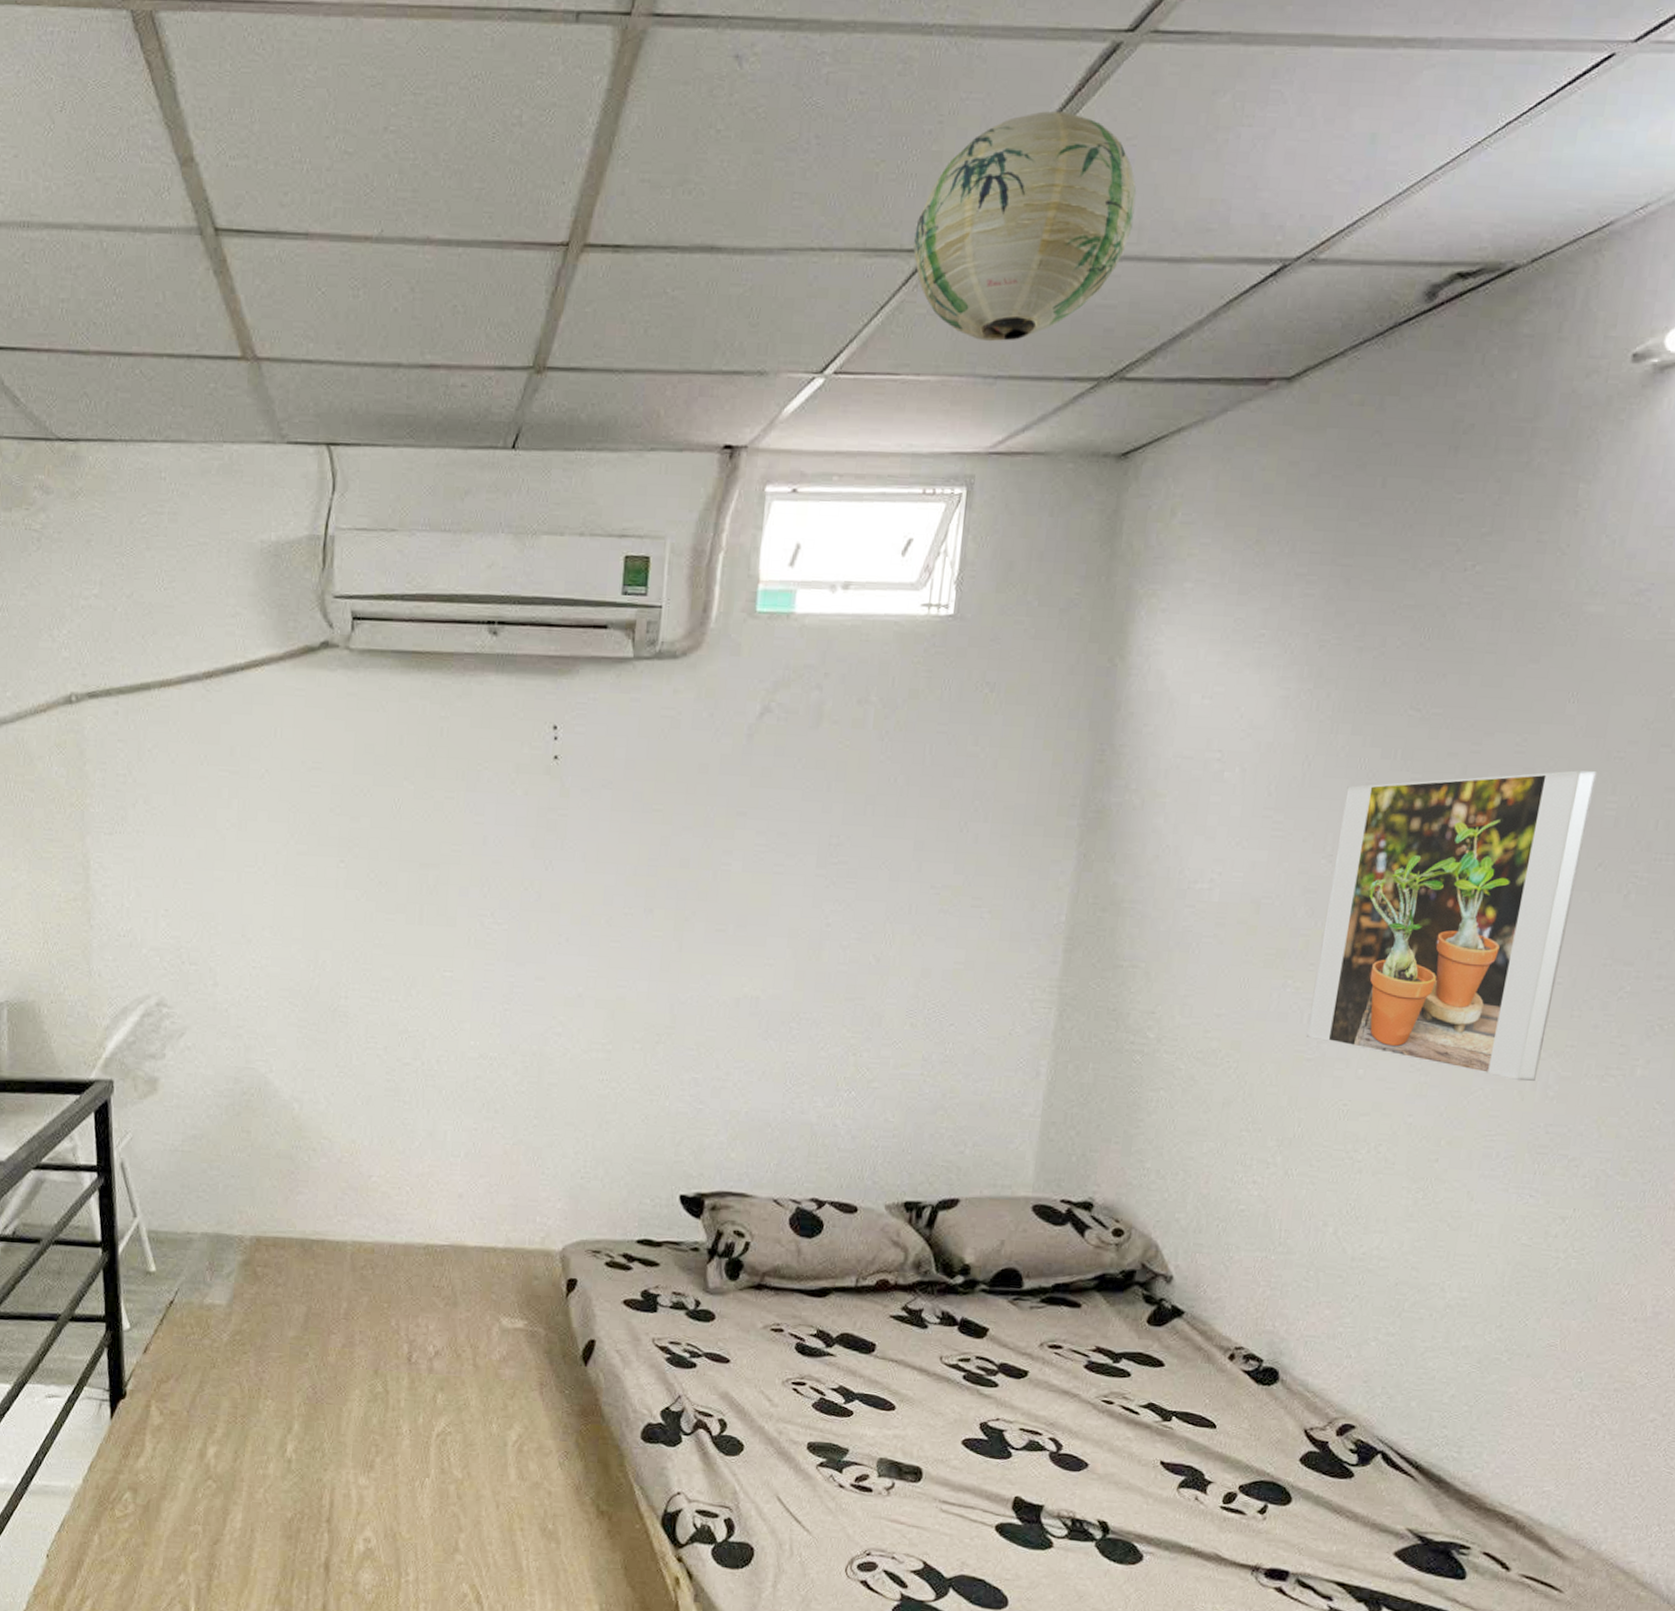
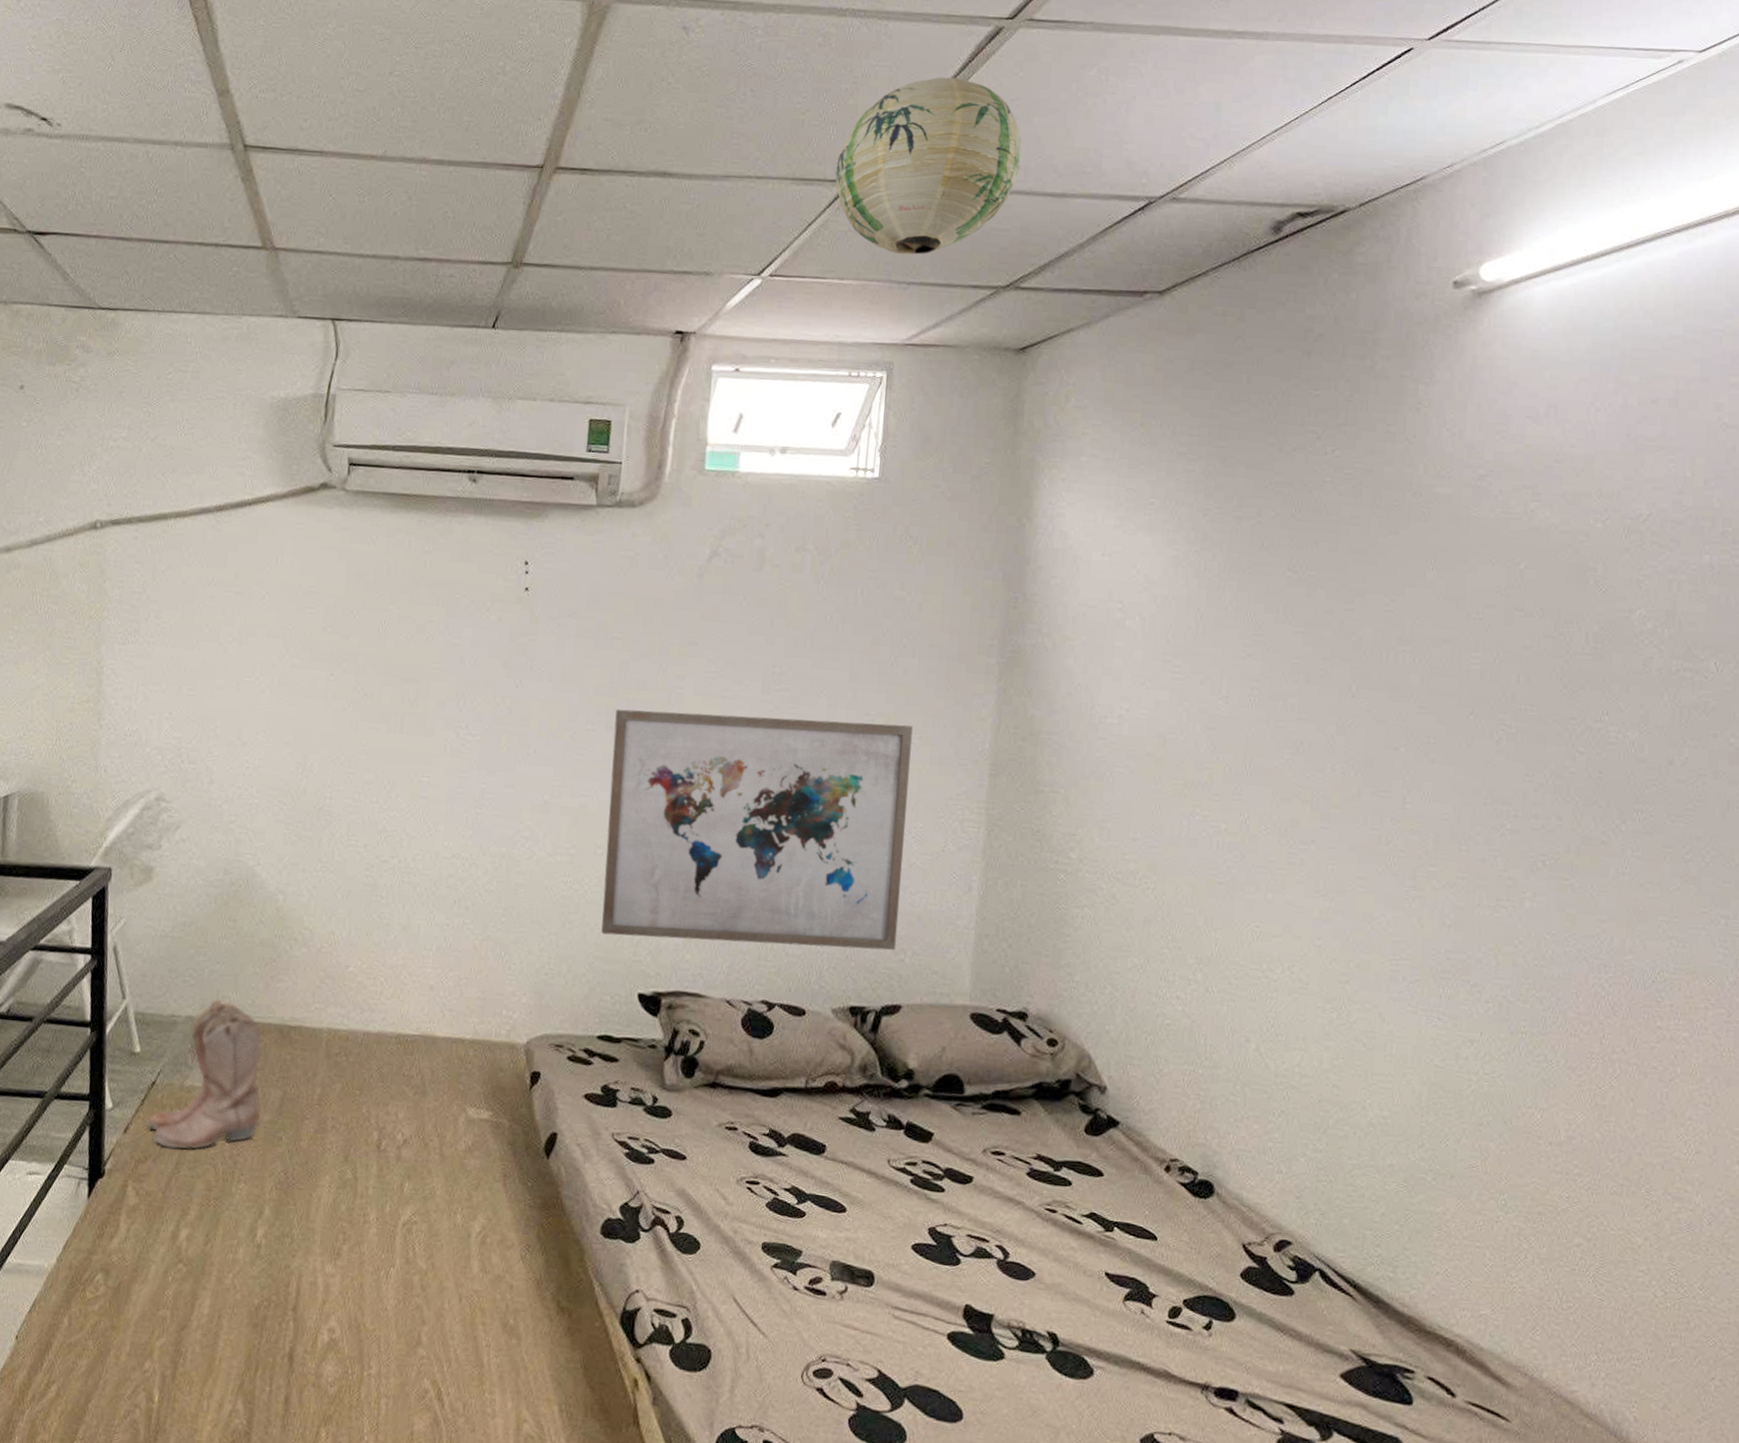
boots: none [165,1212,285,1368] -> present [145,997,262,1150]
wall art: none [640,889,982,1142] -> present [601,709,913,950]
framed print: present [1306,770,1598,1082] -> none [1216,628,1460,910]

